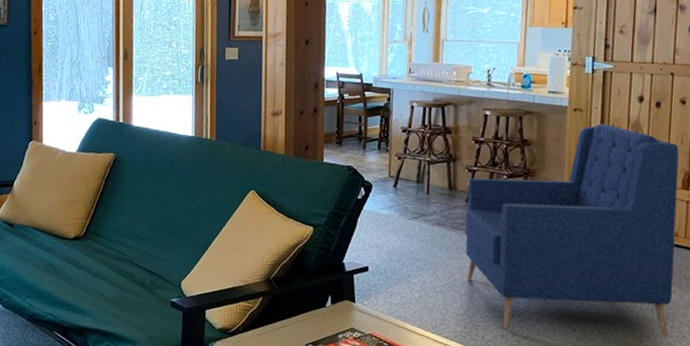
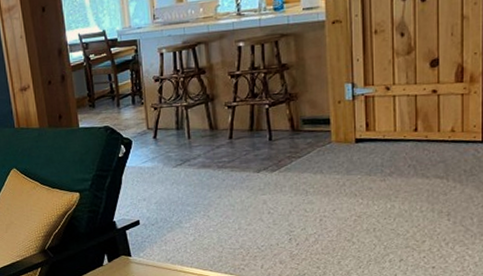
armchair: present [465,123,679,338] -> none [229,30,452,254]

